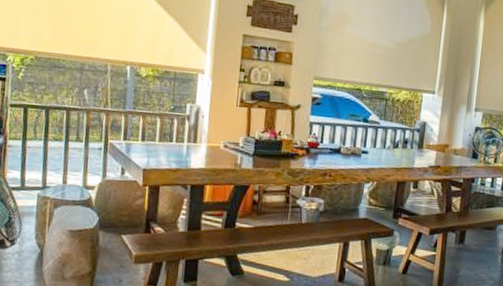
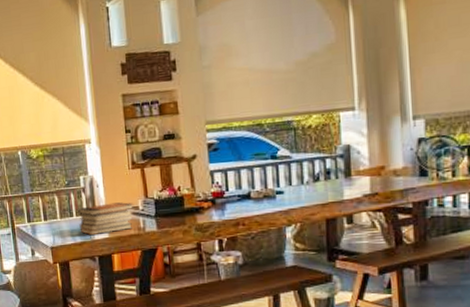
book stack: none [177,134,235,164] -> present [78,202,134,236]

